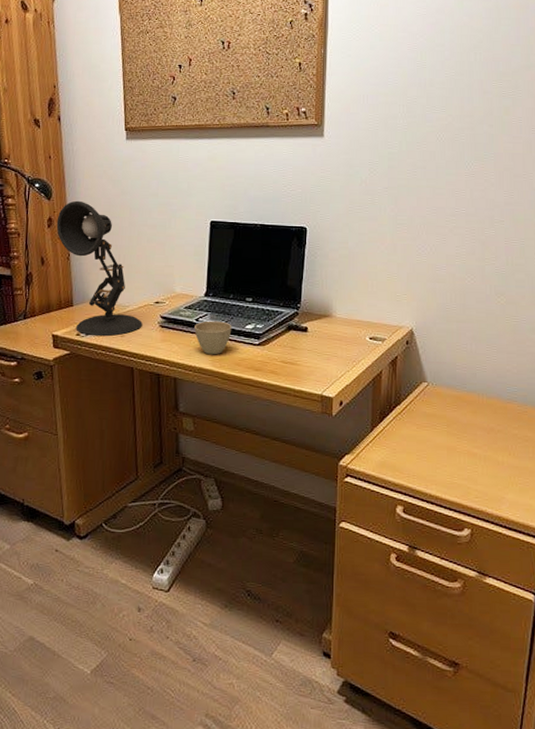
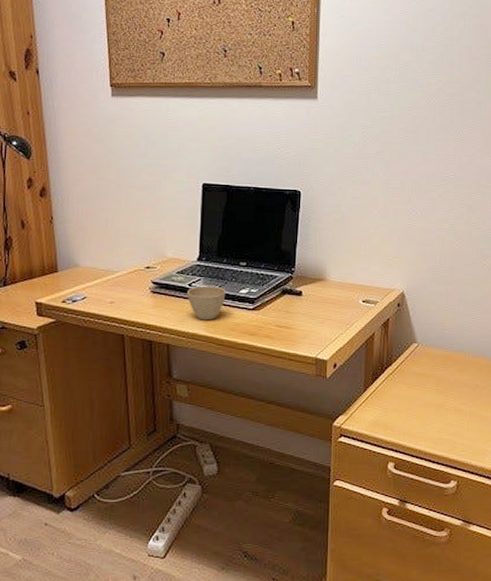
desk lamp: present [56,200,142,336] -> none [37,160,133,303]

